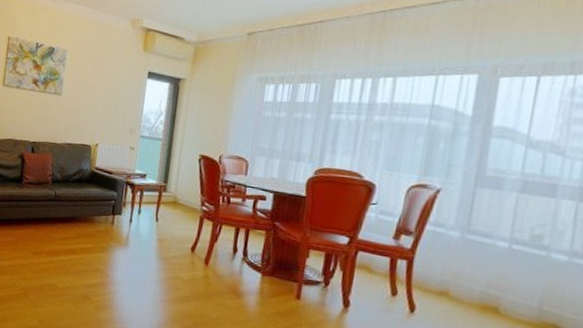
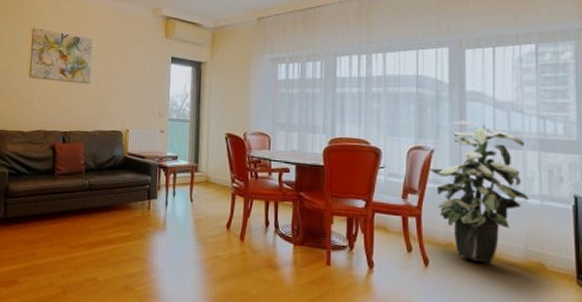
indoor plant: none [431,159,560,319] -> present [429,120,529,264]

